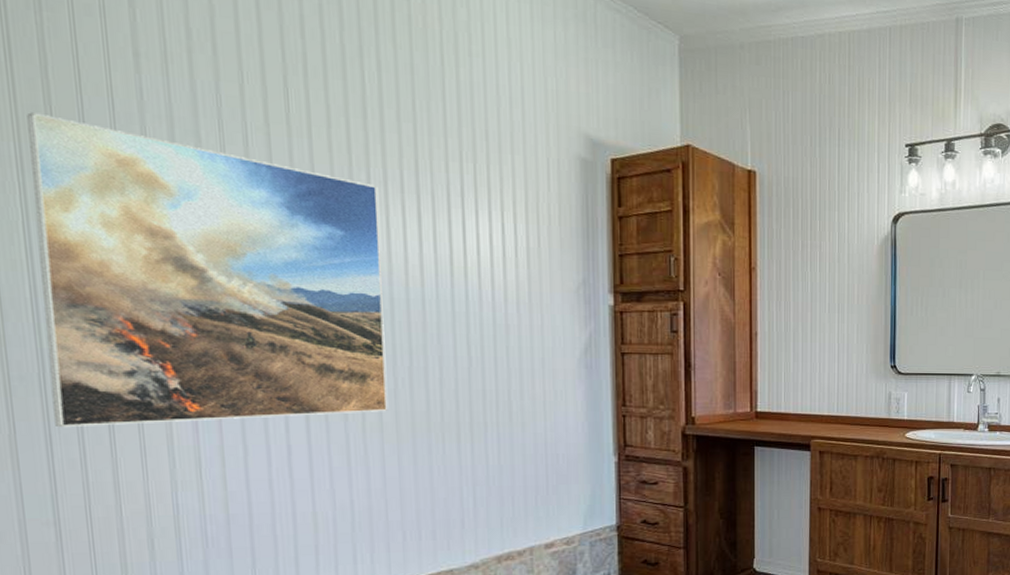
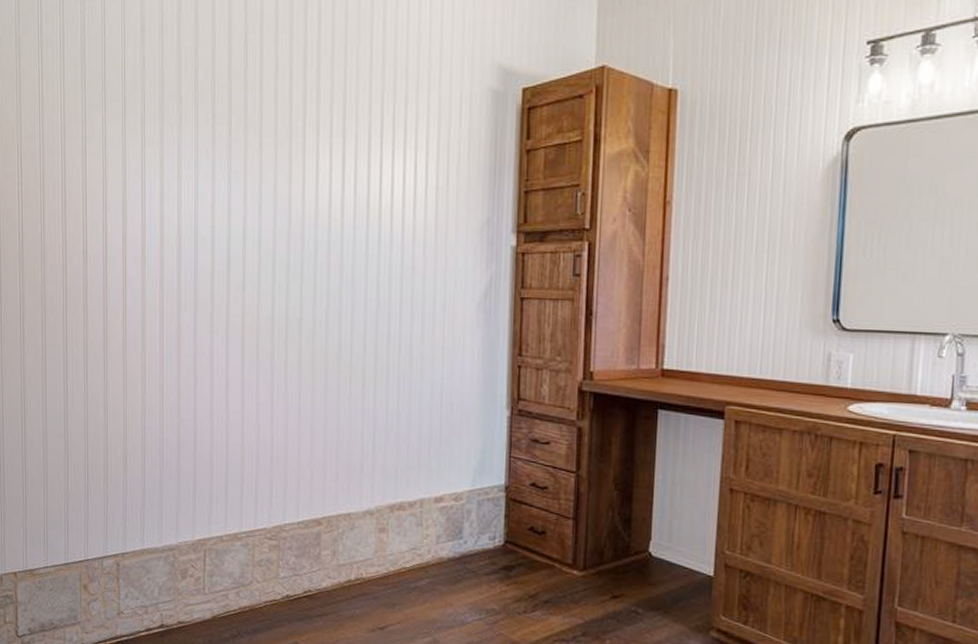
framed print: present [27,112,389,428] -> none [69,87,311,354]

